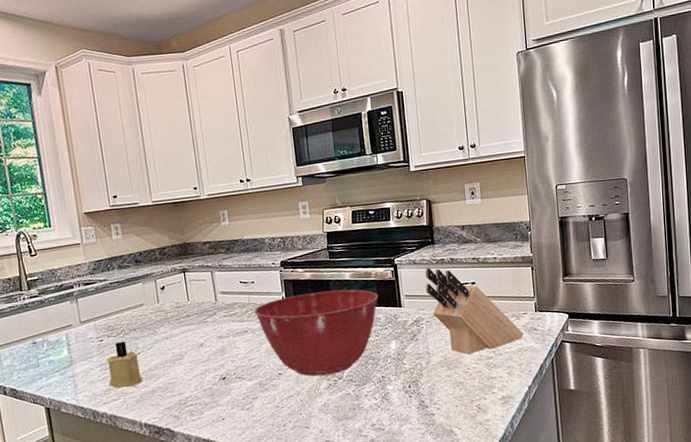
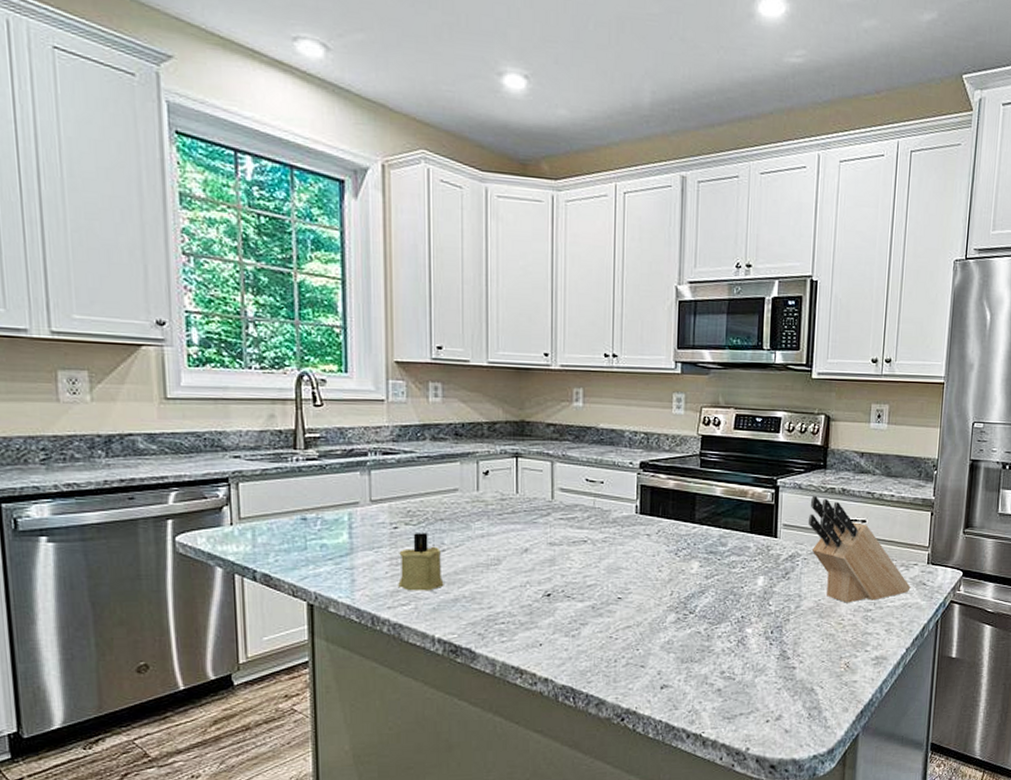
mixing bowl: present [254,289,379,377] -> none [599,505,752,607]

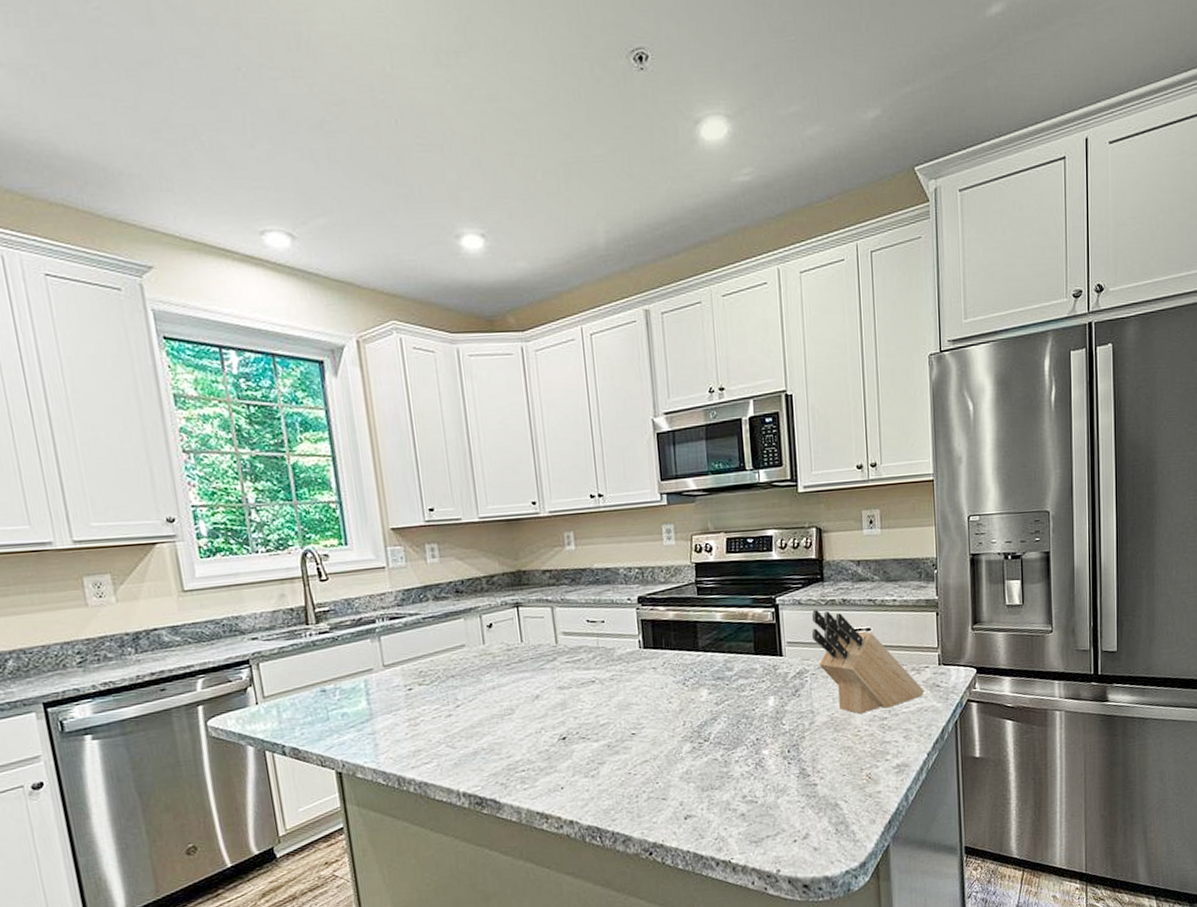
candle: present [398,532,444,591] -> none [416,690,463,749]

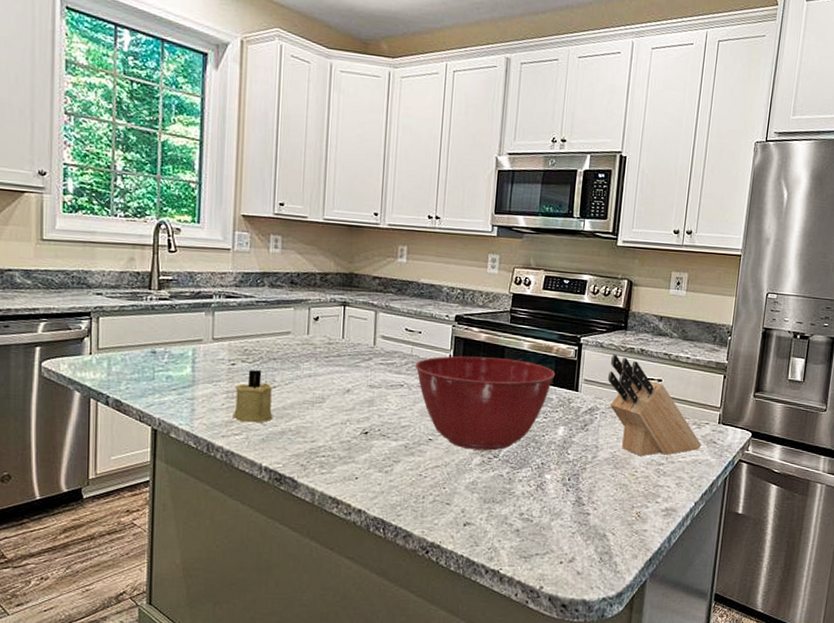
candle: none [416,690,463,749] -> present [232,369,273,423]
mixing bowl: none [604,633,756,738] -> present [415,356,556,451]

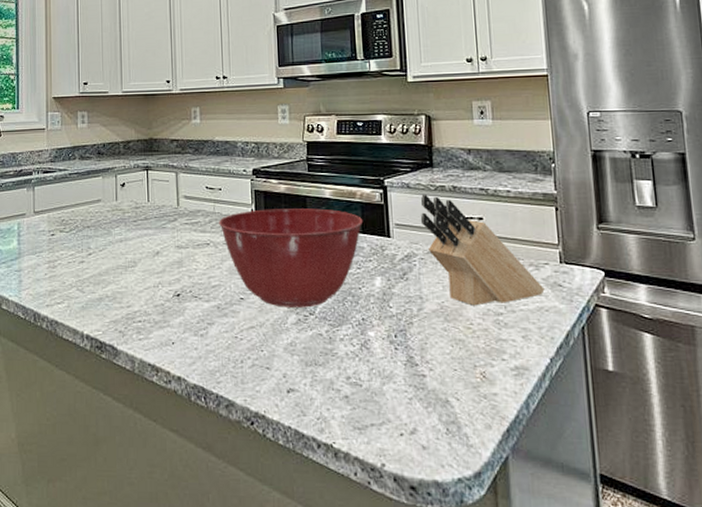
candle: present [232,369,273,423] -> none [55,238,91,291]

